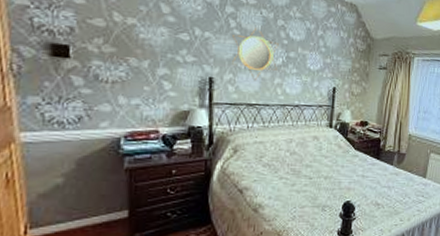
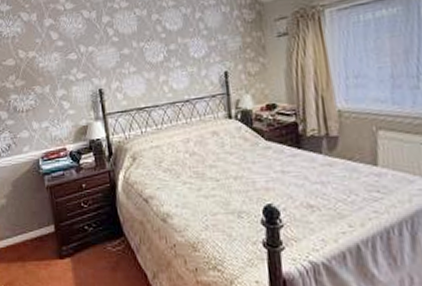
home mirror: present [230,28,279,81] -> none [112,29,160,84]

